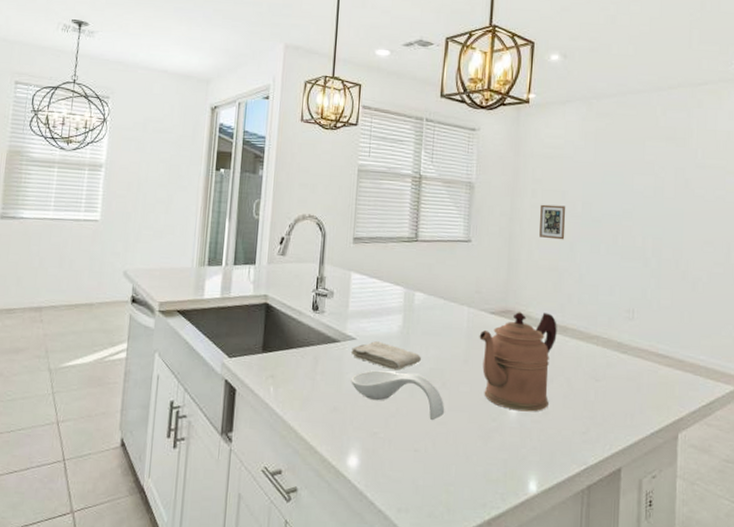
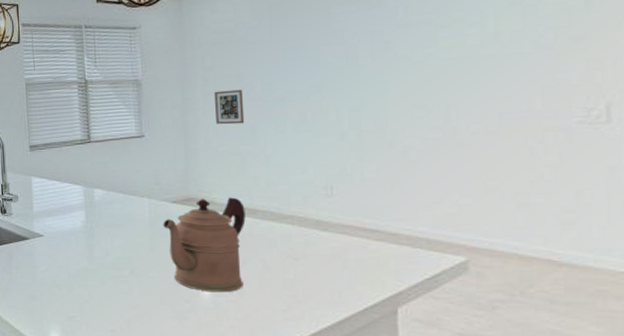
washcloth: present [350,341,421,371] -> none [40,236,107,261]
spoon rest: present [351,370,445,421] -> none [44,262,137,304]

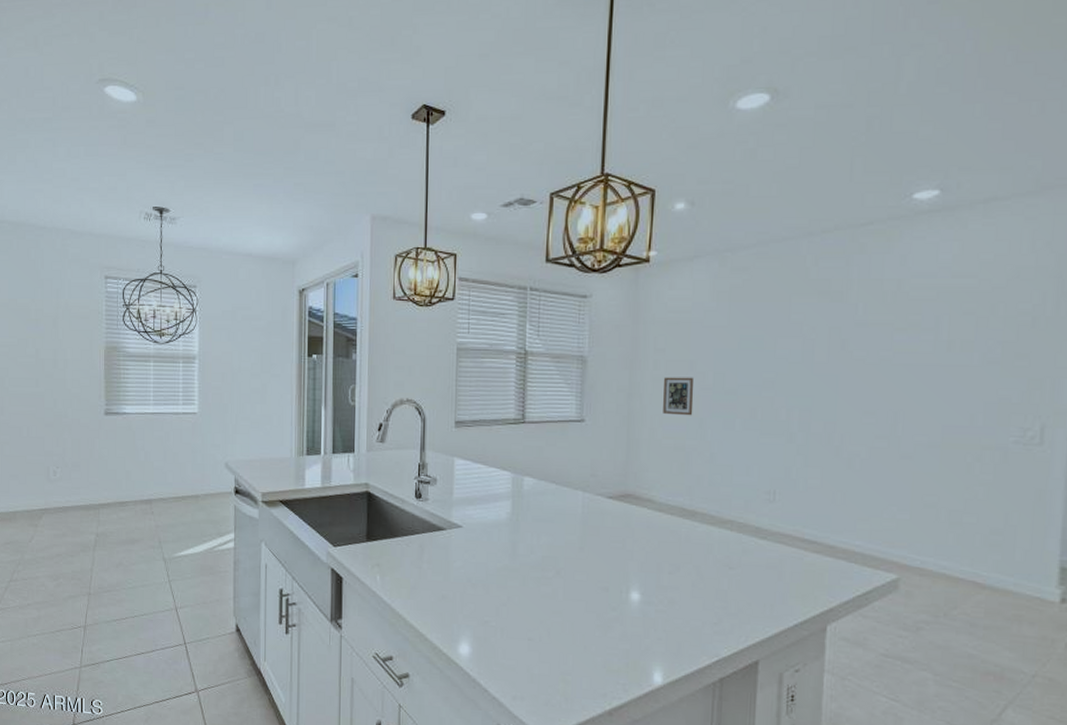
coffeepot: present [163,197,246,293] -> none [595,495,684,602]

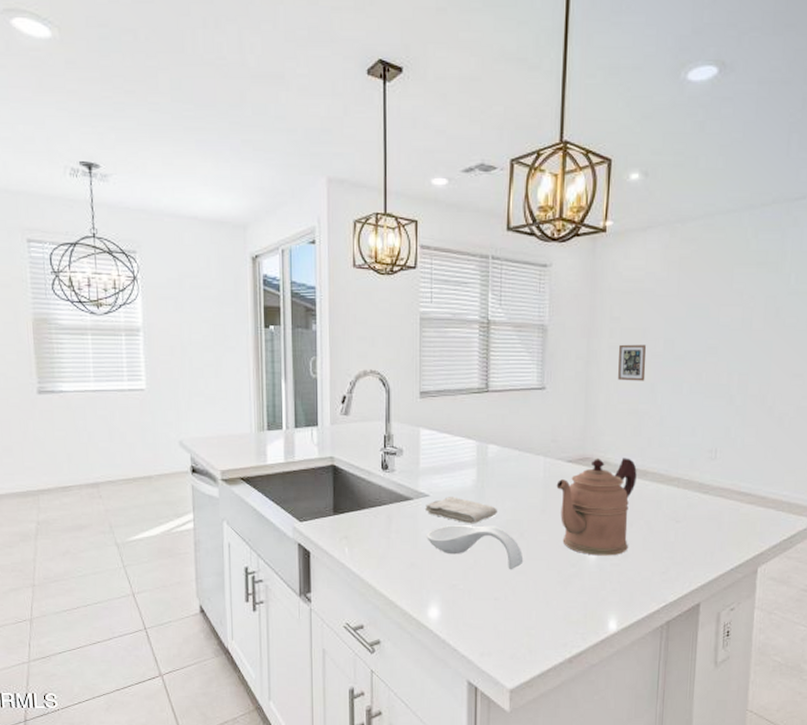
washcloth: none [457,529,532,559] -> present [424,497,497,524]
spoon rest: none [459,558,560,610] -> present [427,525,524,570]
coffeepot: none [595,495,684,602] -> present [556,457,637,556]

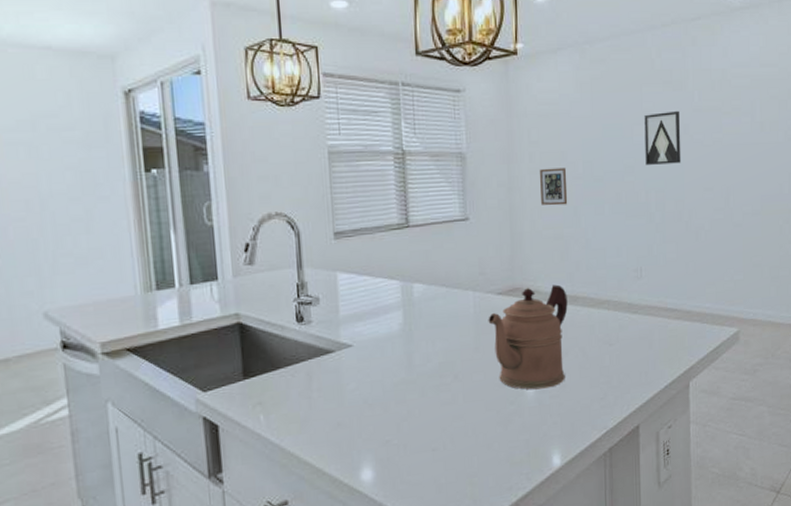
washcloth: present [424,497,497,524] -> none [348,344,428,372]
spoon rest: present [427,525,524,570] -> none [353,371,460,417]
wall art: none [730,293,773,347] -> present [644,110,681,165]

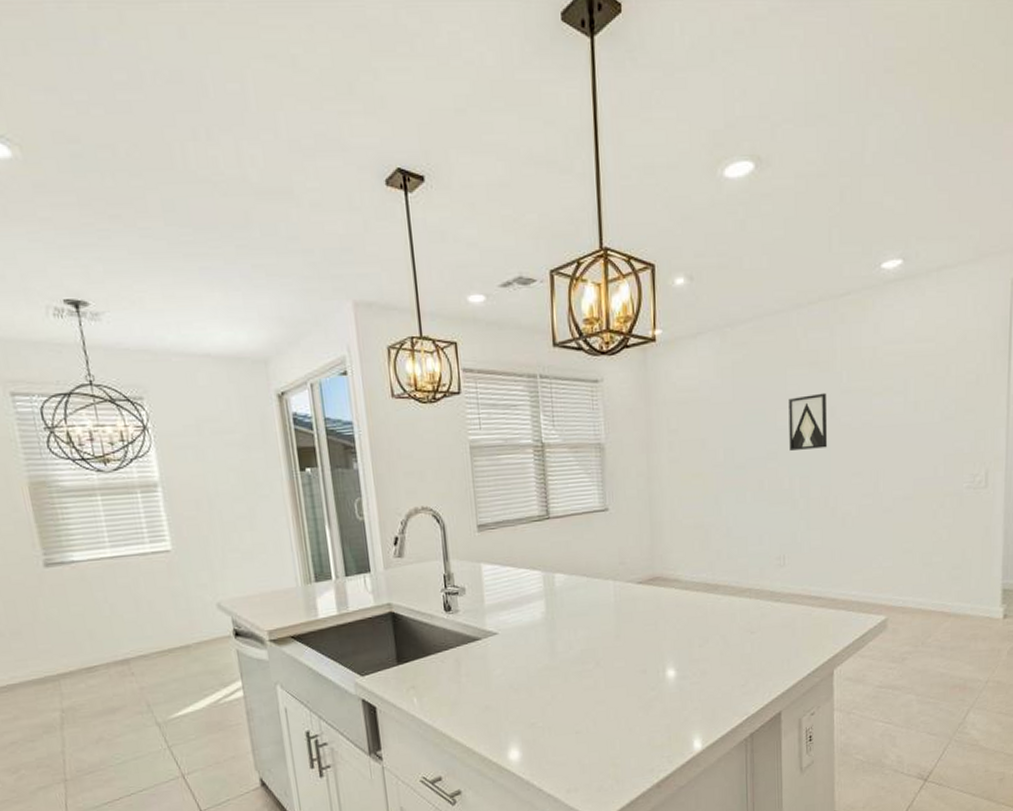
coffeepot: present [488,284,568,390] -> none [628,573,709,677]
picture frame: present [540,167,568,206] -> none [680,455,708,495]

